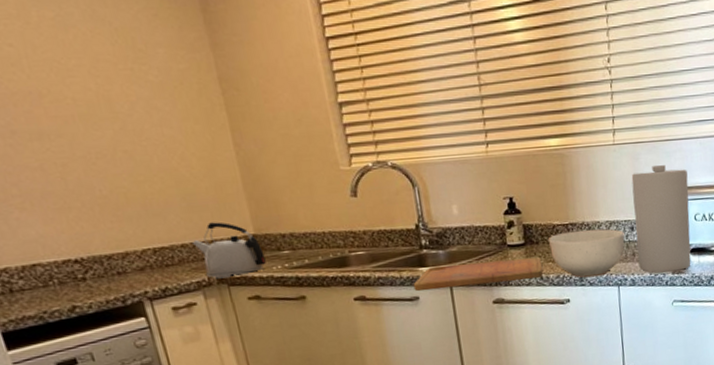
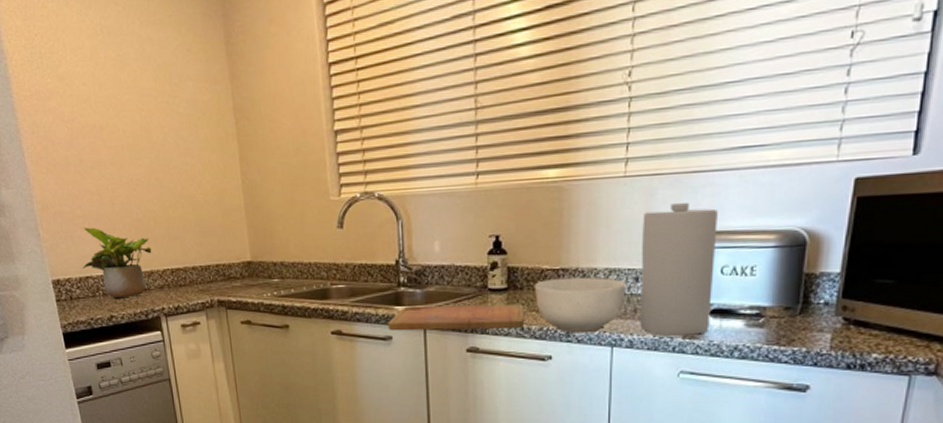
potted plant: none [22,207,125,287] -> present [82,227,152,299]
kettle: present [191,222,266,279] -> none [200,247,258,302]

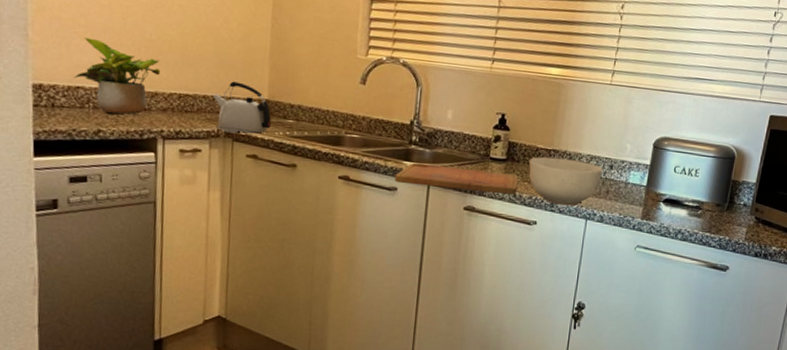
kettle: none [200,247,258,302] -> present [212,81,272,134]
paper towel holder: present [640,203,718,337] -> none [610,112,676,218]

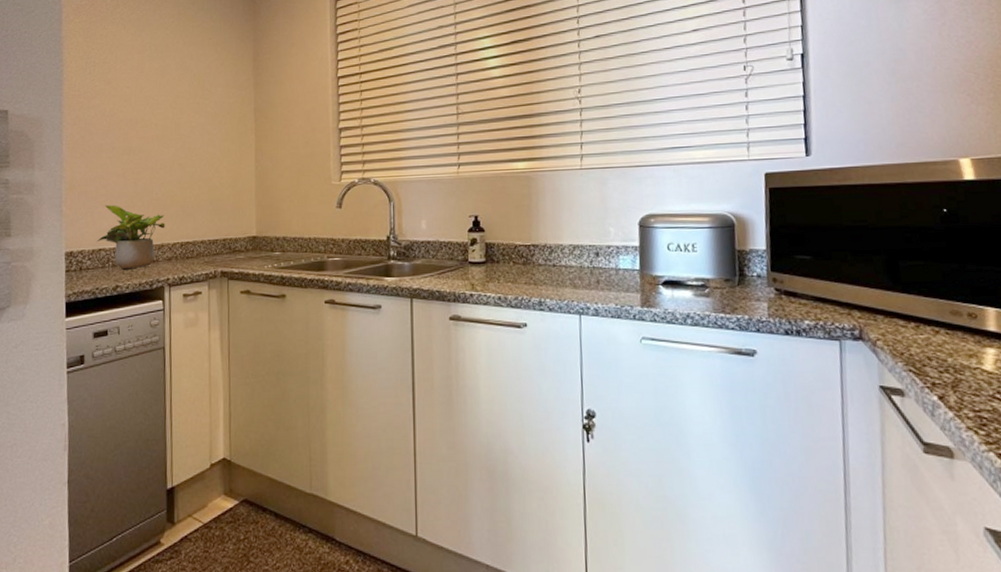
kettle: present [212,81,272,134] -> none [209,223,260,273]
cutting board: present [394,163,518,196] -> none [378,275,501,301]
bowl: present [528,156,604,206] -> none [508,252,590,303]

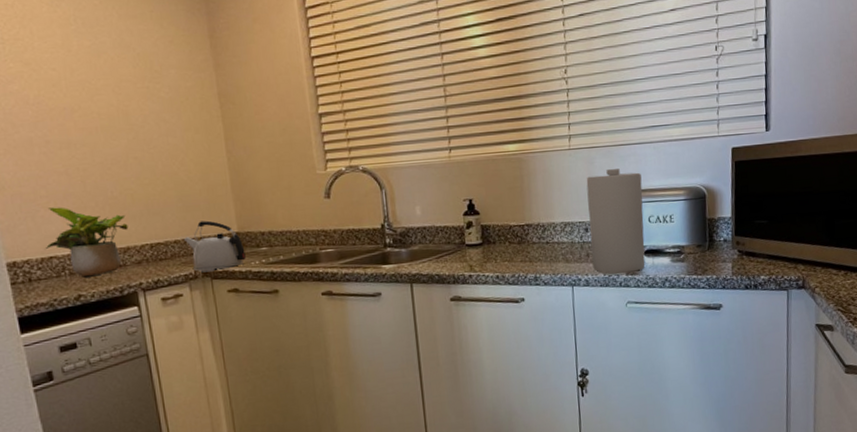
kettle: none [209,223,260,273] -> present [183,220,246,273]
paper towel holder: none [598,191,663,306] -> present [586,169,645,275]

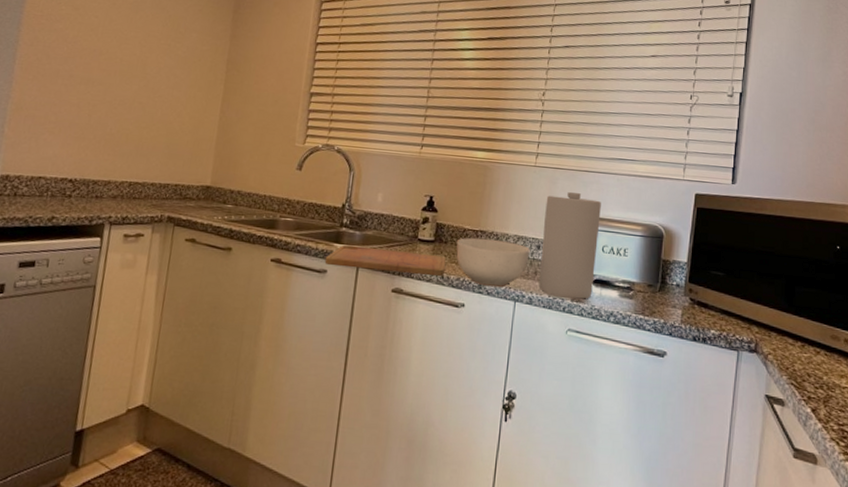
potted plant: present [45,207,129,278] -> none [37,133,116,202]
kettle: present [183,220,246,273] -> none [159,169,212,219]
cutting board: none [376,255,499,288] -> present [324,245,446,277]
bowl: none [504,230,580,278] -> present [456,237,531,288]

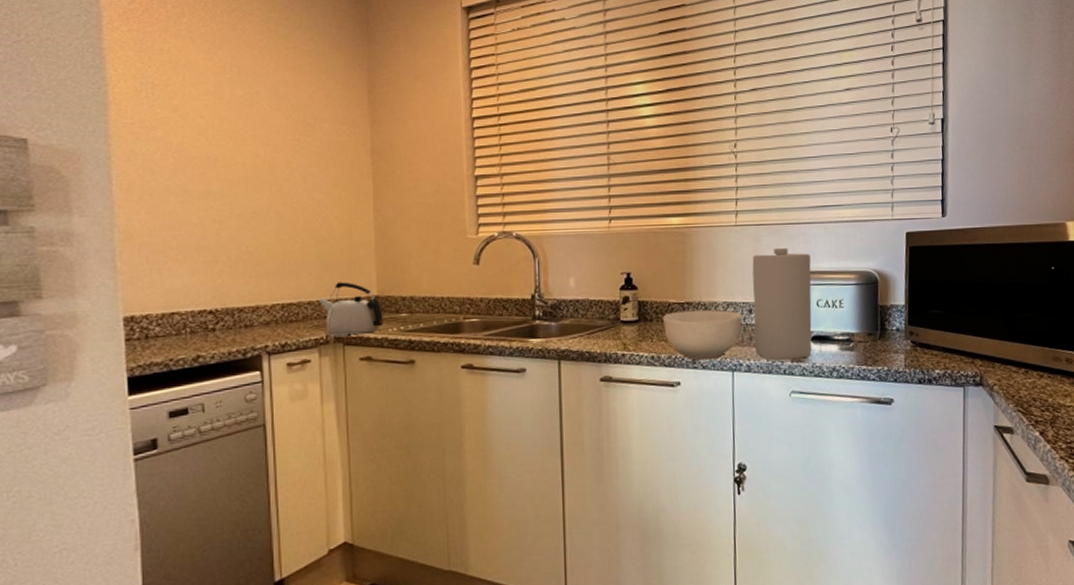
kettle: none [159,169,212,219] -> present [318,282,383,338]
cutting board: present [324,245,446,277] -> none [522,334,654,364]

